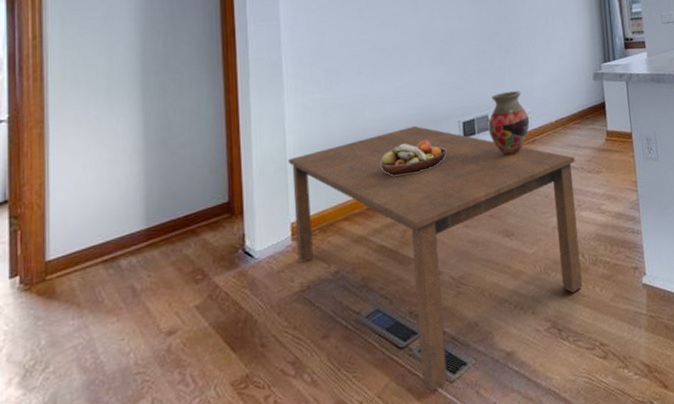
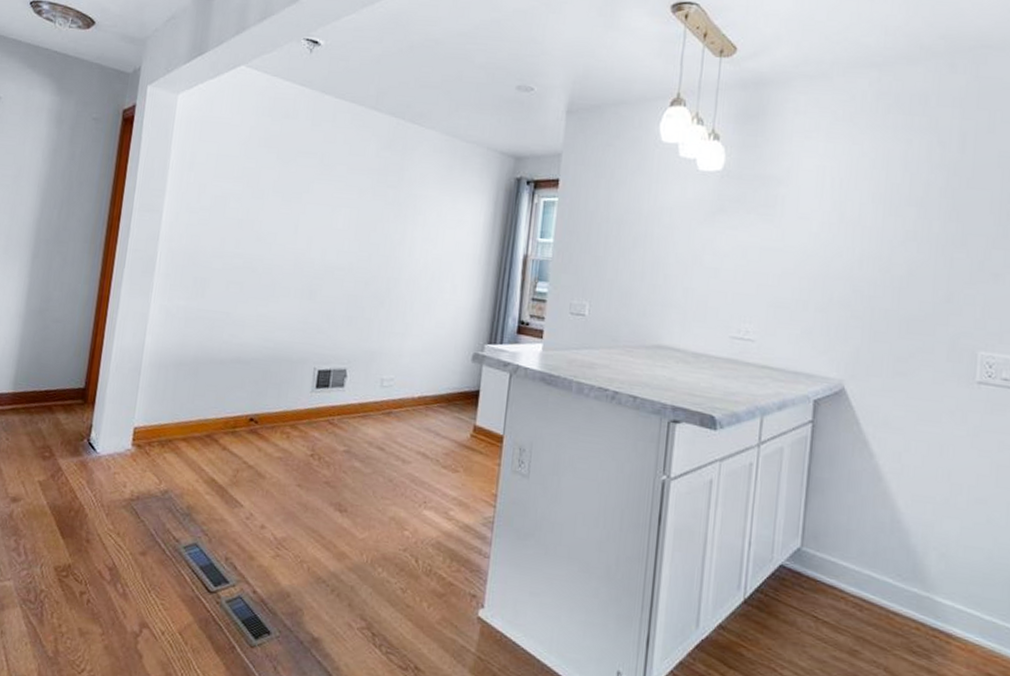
dining table: present [288,125,583,391] -> none [133,360,431,649]
fruit bowl: present [380,141,447,176] -> none [227,377,296,412]
vase: present [488,91,530,157] -> none [343,348,390,423]

